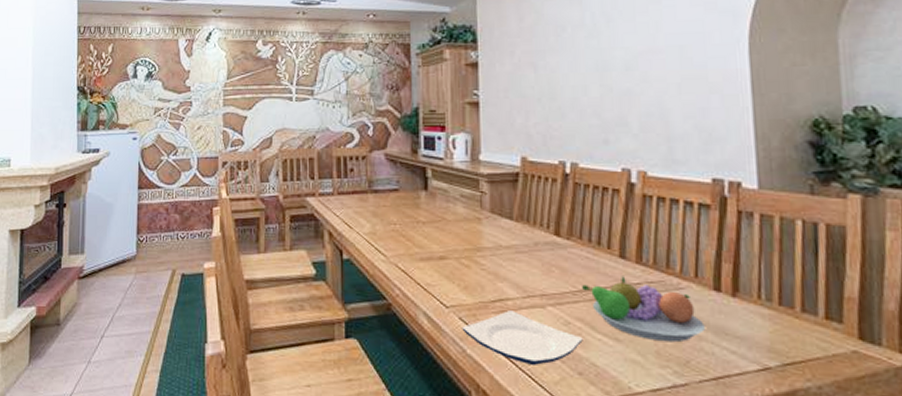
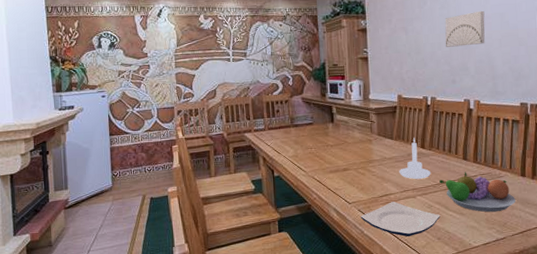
candle holder: none [520,220,570,282] -> present [399,138,432,180]
wall art: none [593,41,656,92] -> present [445,10,485,47]

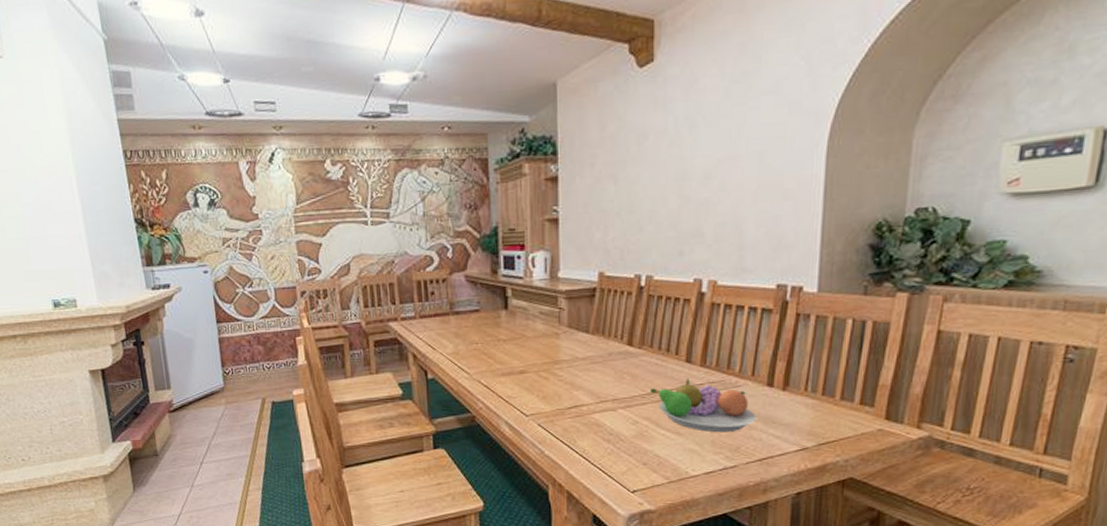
plate: present [360,201,440,237] -> none [540,415,649,460]
candle holder: present [399,138,432,180] -> none [595,331,640,388]
wall art: present [445,10,485,47] -> none [672,147,735,203]

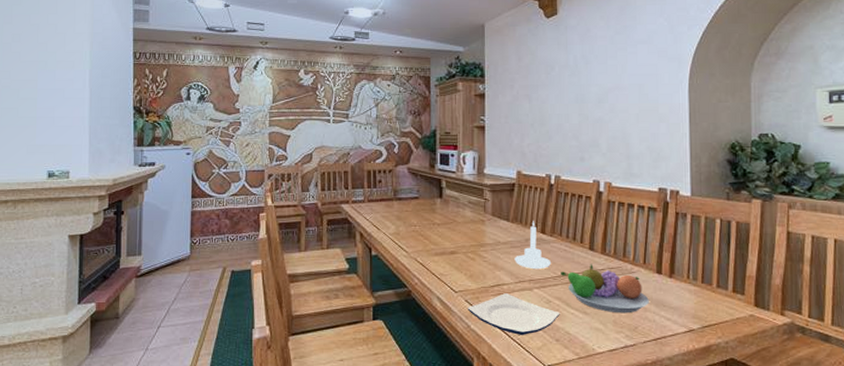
plate: none [540,415,649,460] -> present [467,293,560,335]
candle holder: none [595,331,640,388] -> present [514,221,552,270]

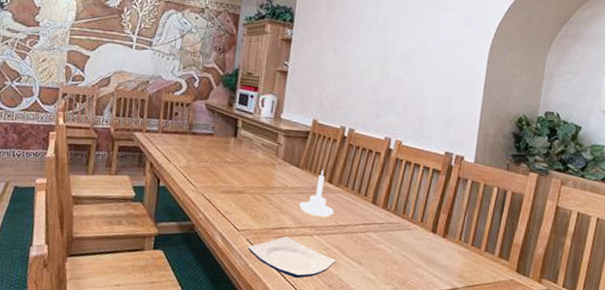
fruit bowl: present [560,264,649,314] -> none [341,217,421,268]

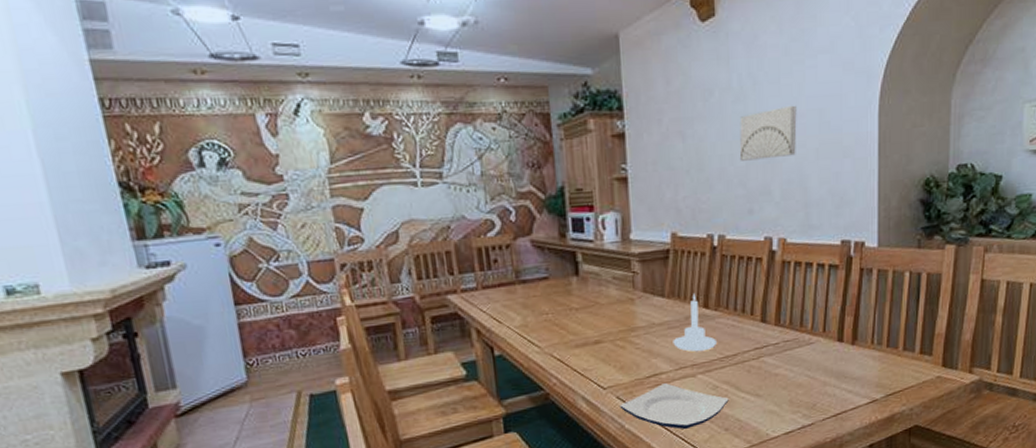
wall art: none [375,42,425,80] -> present [739,105,797,161]

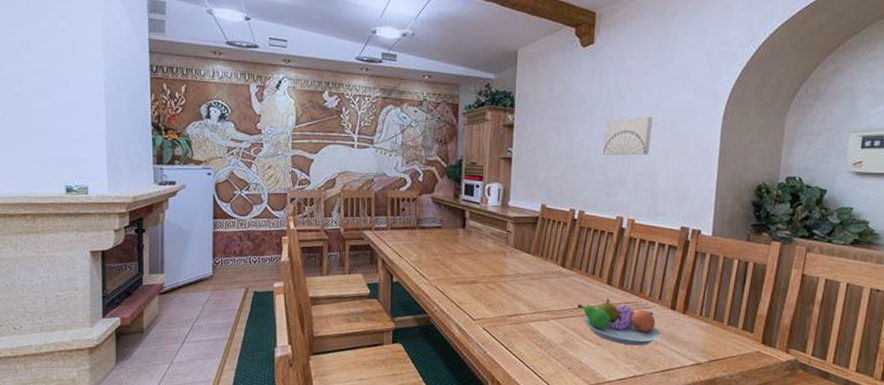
plate: present [619,383,729,429] -> none [484,323,574,363]
candle holder: present [673,294,718,352] -> none [533,254,570,302]
fruit bowl: none [727,338,829,392] -> present [576,298,661,346]

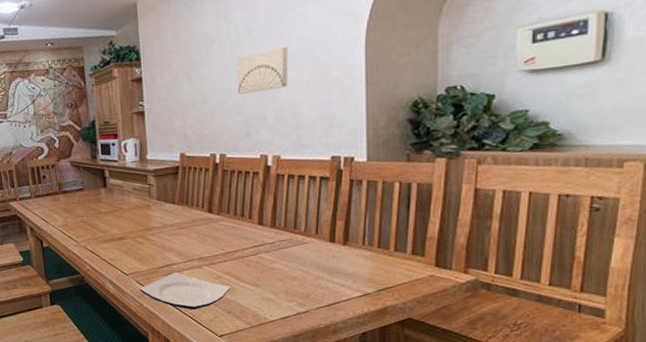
plate: none [484,323,574,363] -> present [139,272,231,310]
fruit bowl: present [576,298,661,346] -> none [229,238,322,284]

